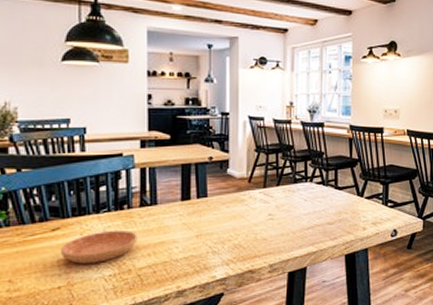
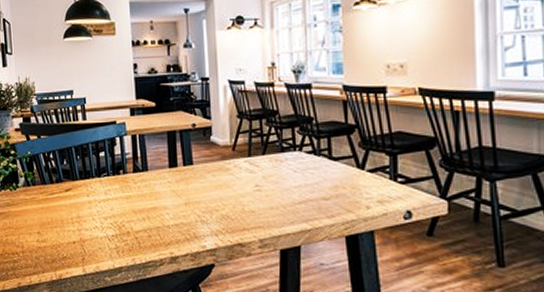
saucer: present [59,229,137,264] -> none [72,193,133,223]

